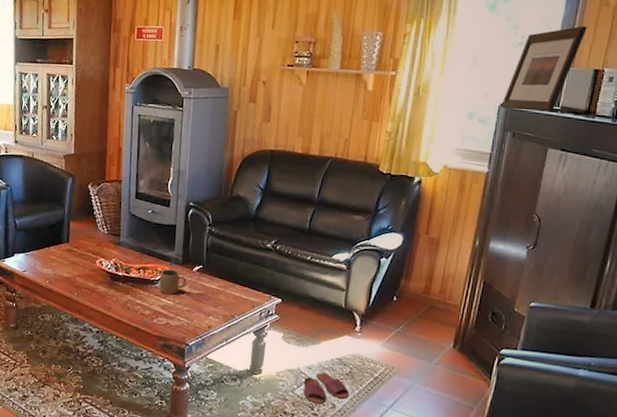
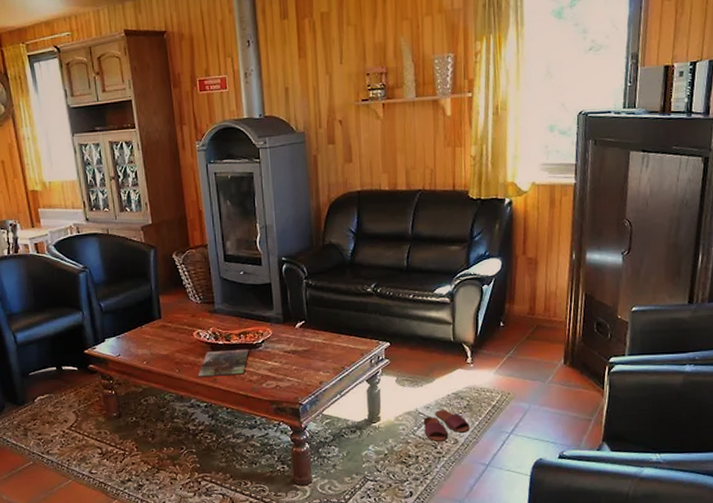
magazine: none [94,280,146,307] -> present [197,349,249,378]
mug: present [159,269,187,295] -> none [262,329,291,356]
picture frame: present [501,26,587,112] -> none [580,22,653,117]

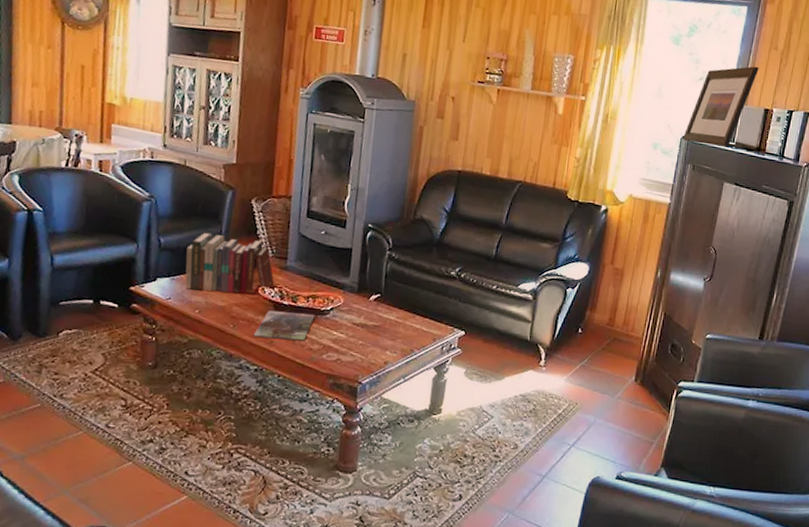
books: none [125,290,208,345] -> present [185,232,275,295]
slippers: present [424,409,470,441] -> none [485,410,532,444]
picture frame: none [580,22,653,117] -> present [683,66,759,147]

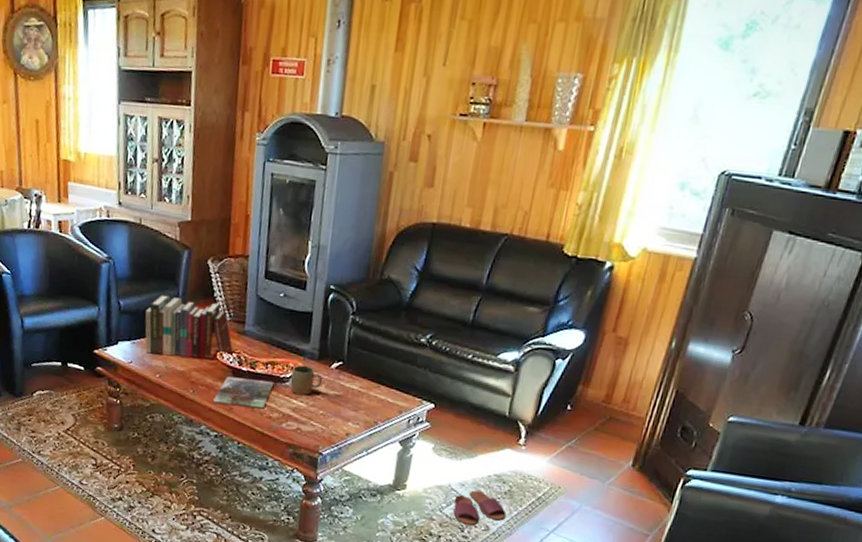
mug: none [330,297,362,327] -> present [290,365,323,395]
slippers: none [485,410,532,444] -> present [453,490,506,525]
picture frame: present [683,66,759,147] -> none [721,72,843,185]

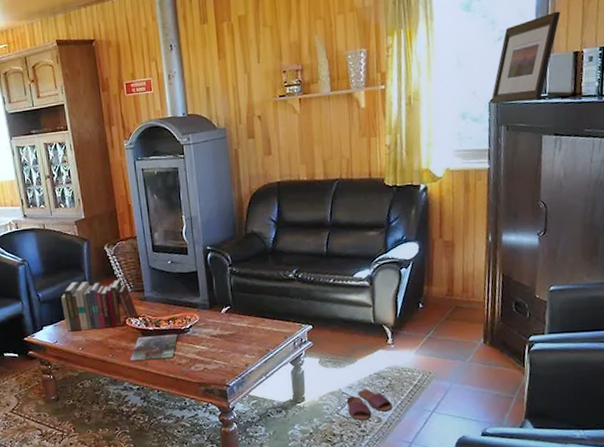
mug: present [290,365,323,395] -> none [190,315,217,340]
picture frame: none [721,72,843,185] -> present [491,11,561,105]

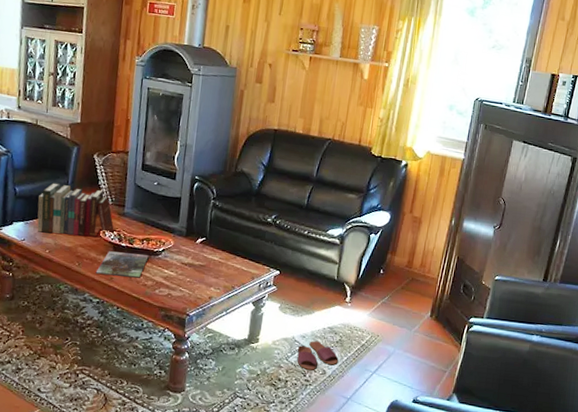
picture frame: present [491,11,561,105] -> none [476,35,547,109]

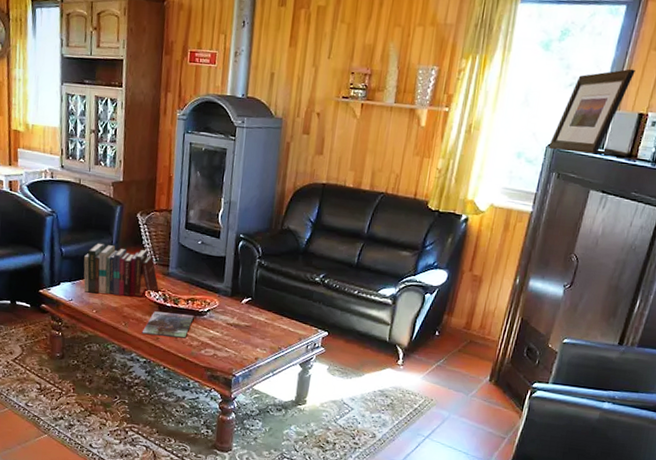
slippers: present [297,340,338,370] -> none [346,403,389,434]
picture frame: none [476,35,547,109] -> present [548,68,635,155]

